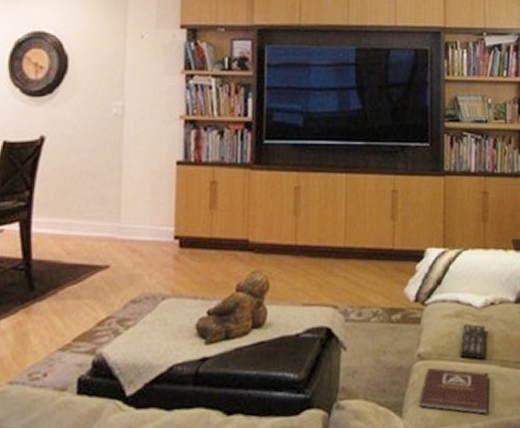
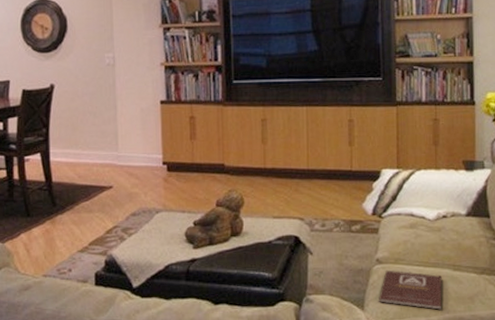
remote control: present [460,323,486,360] -> none [415,233,439,265]

